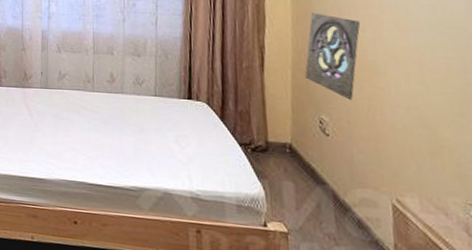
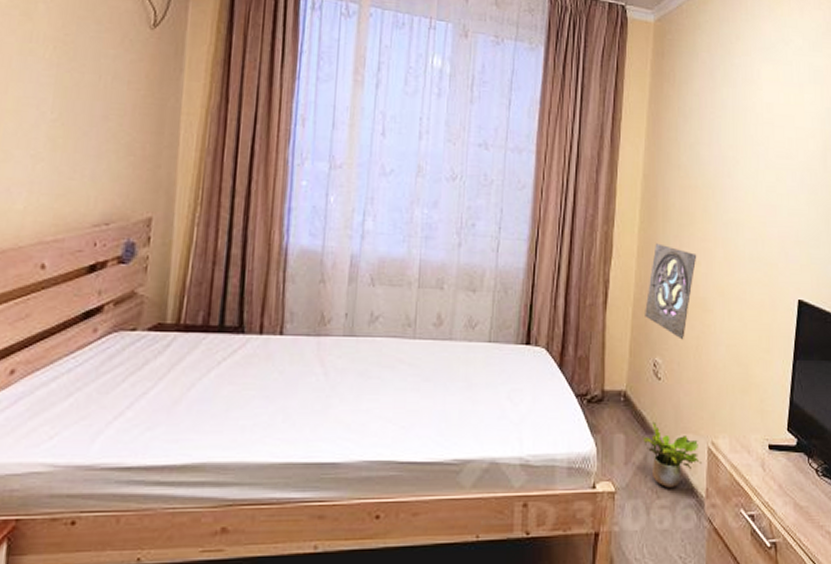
potted plant: none [313,173,386,238] -> present [642,421,701,489]

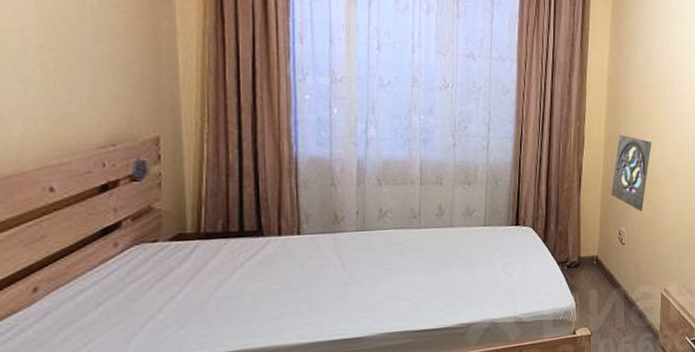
potted plant: present [642,421,701,489] -> none [611,277,656,328]

